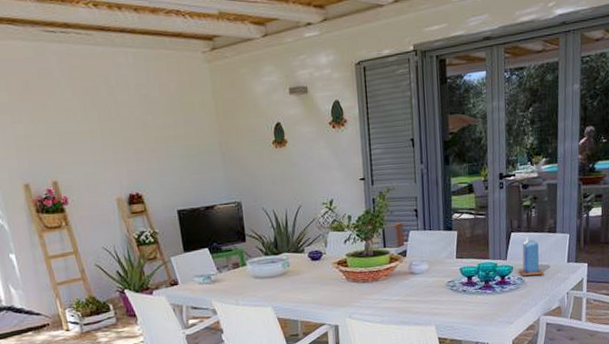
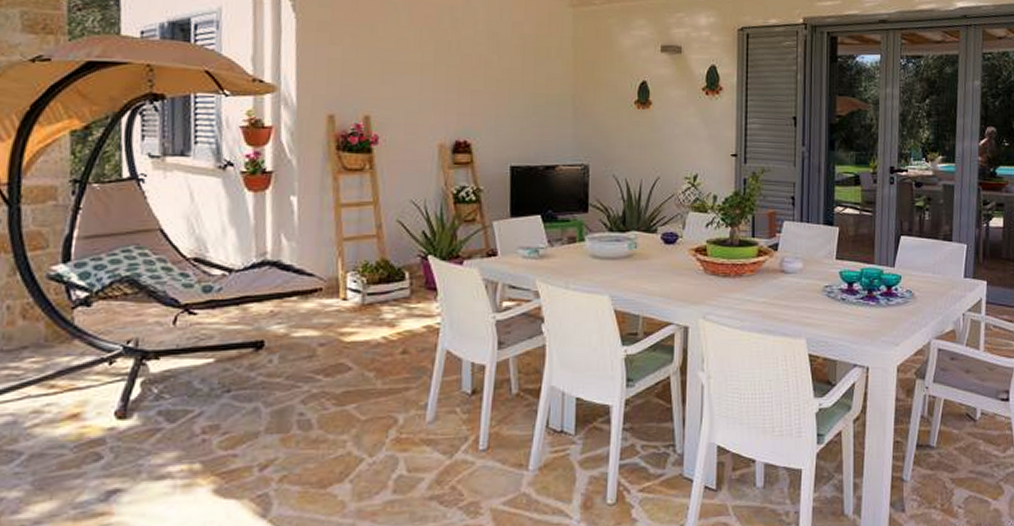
candle: present [519,237,544,277] -> none [908,243,937,290]

